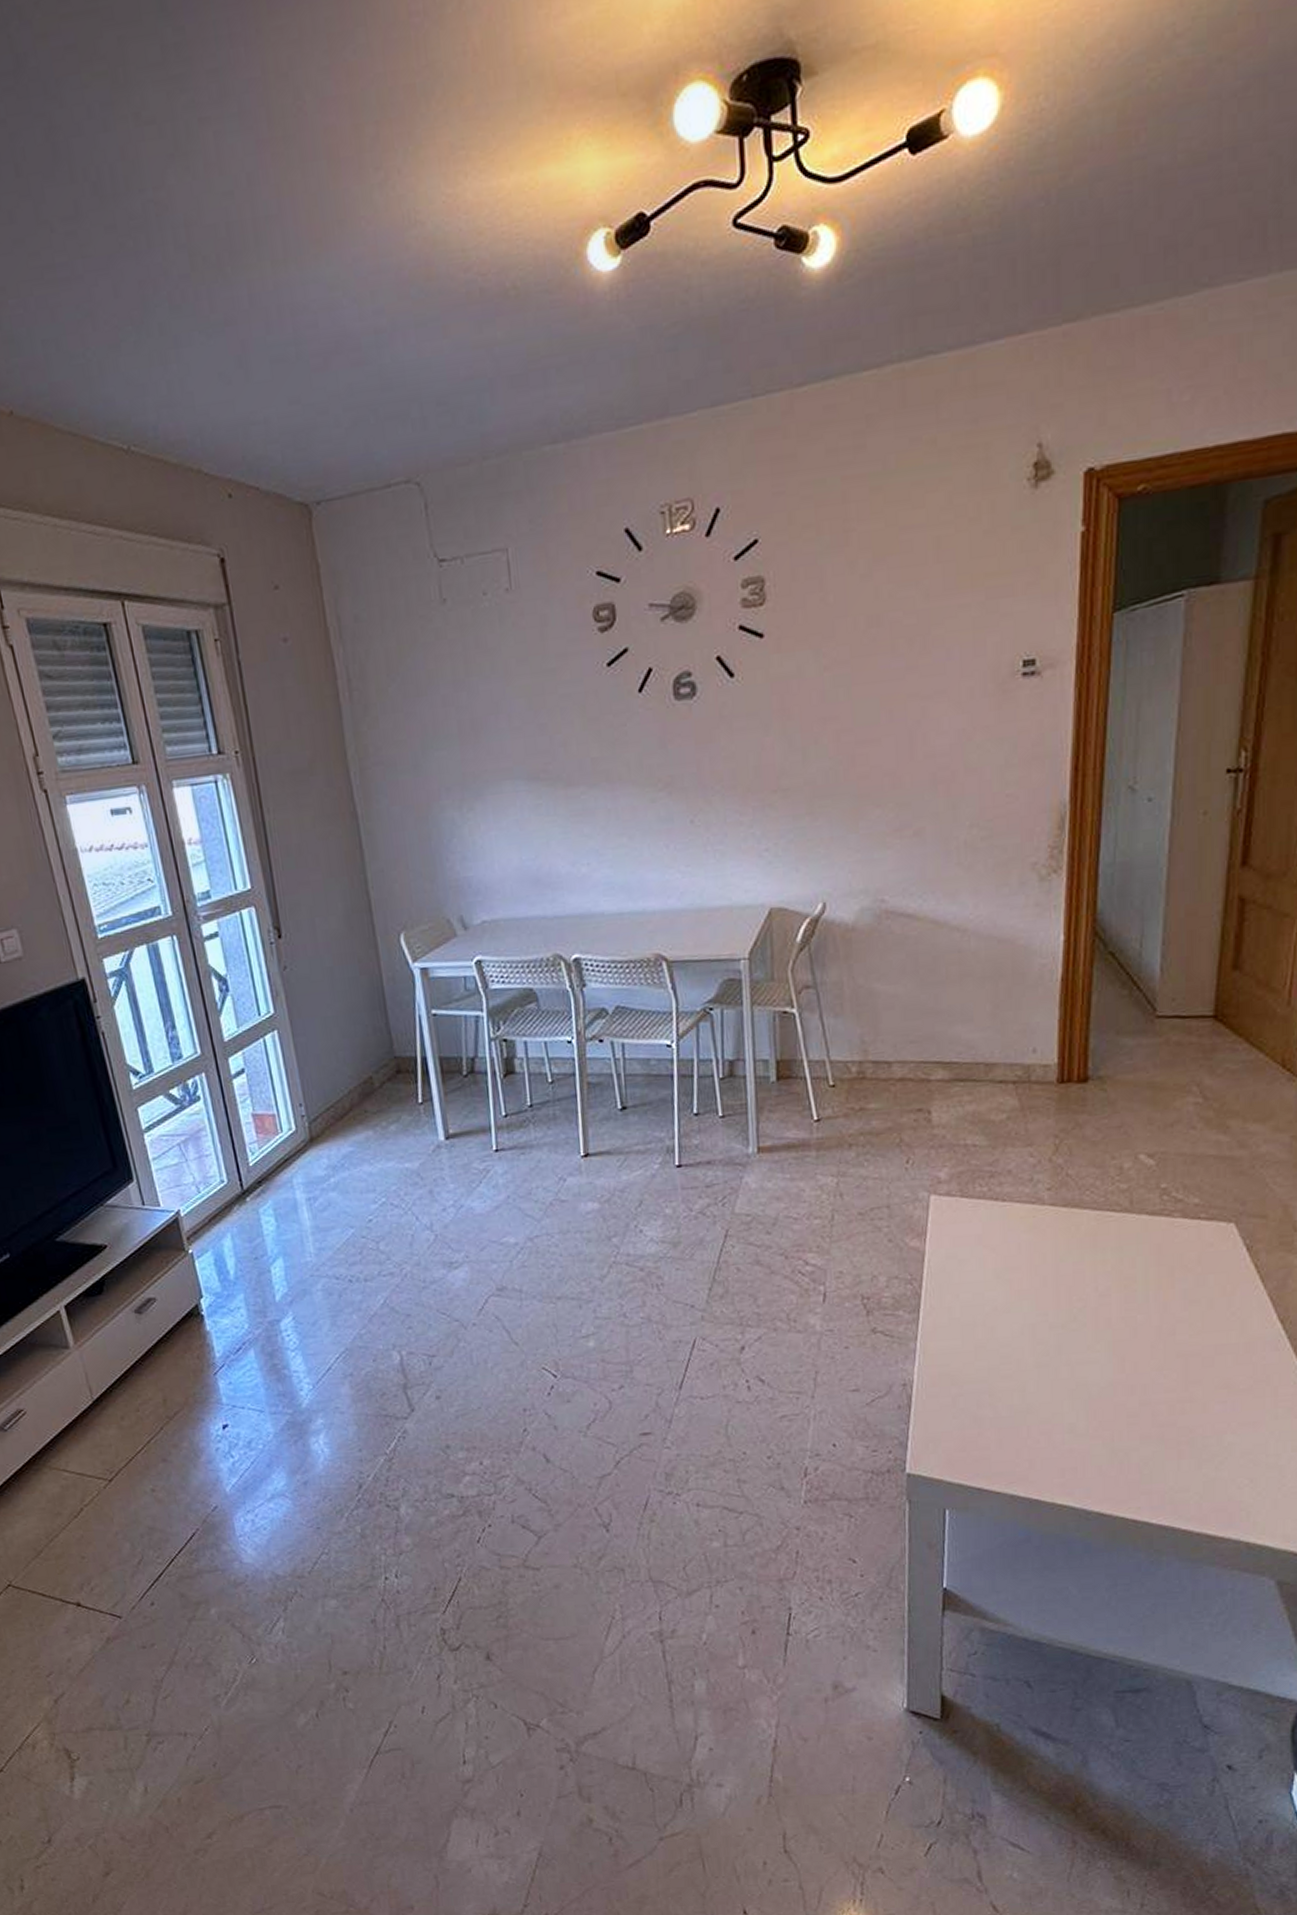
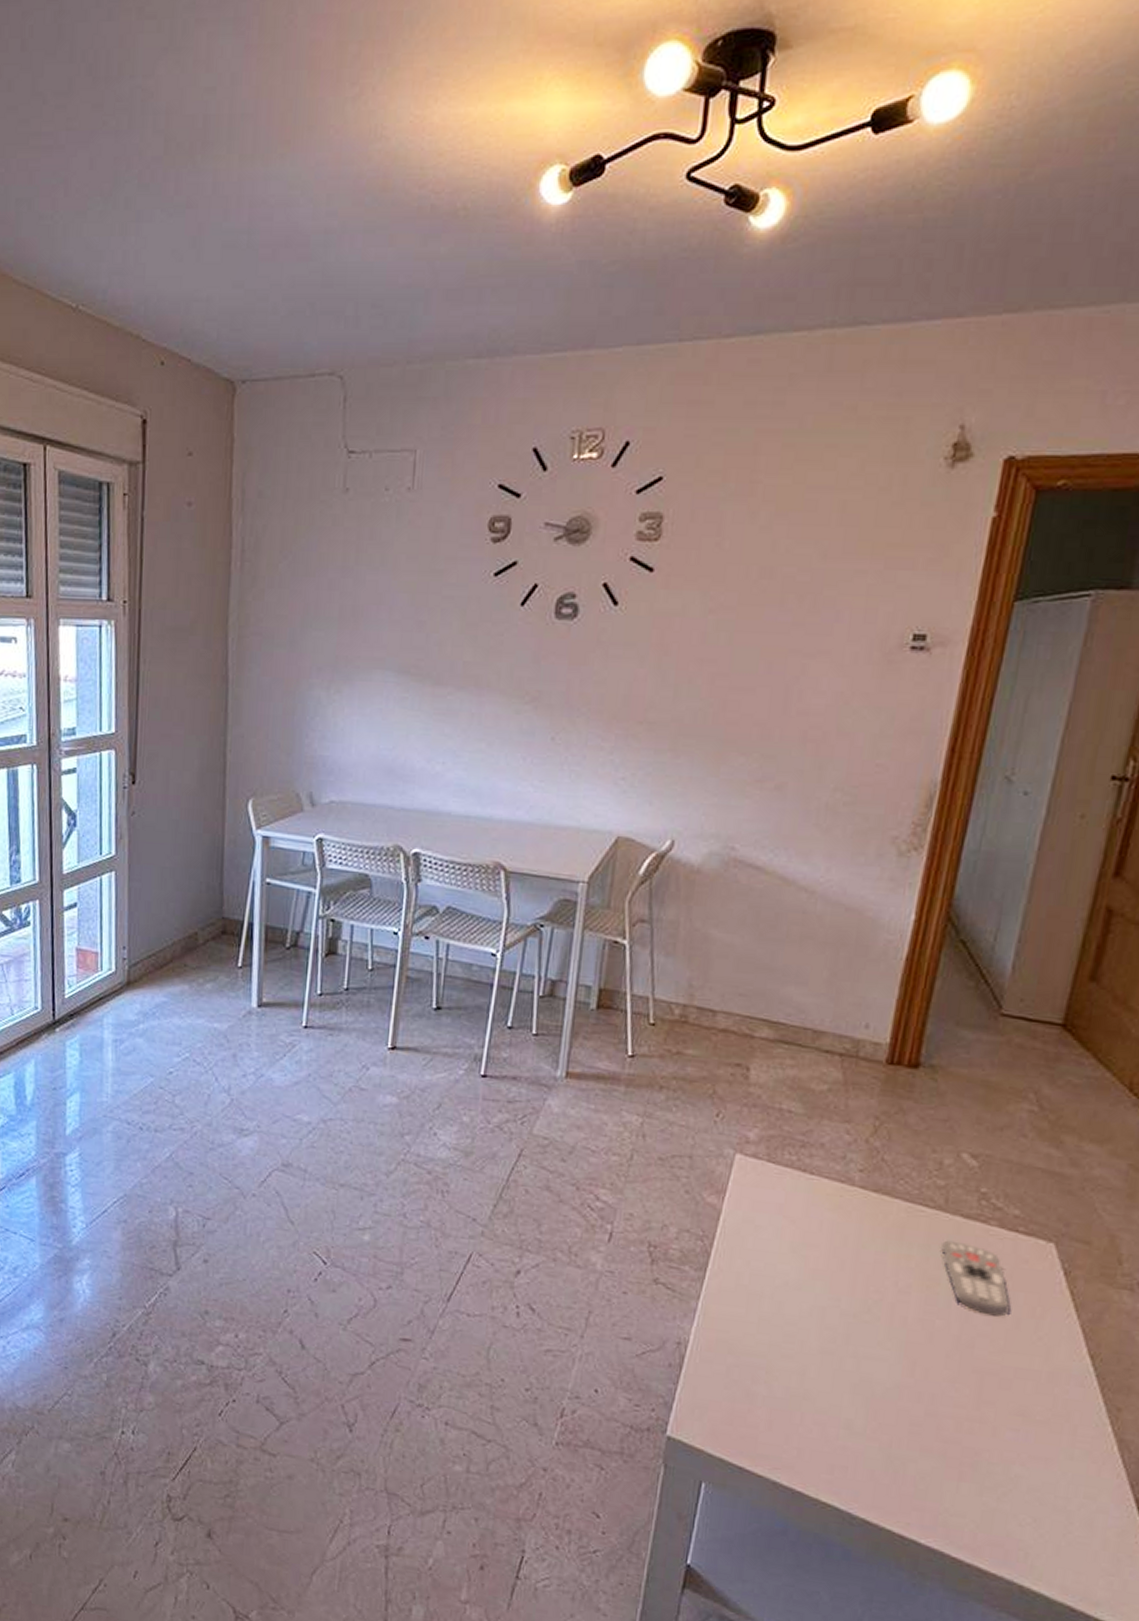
remote control: none [1131,1238,1203,1302] -> present [940,1240,1010,1317]

